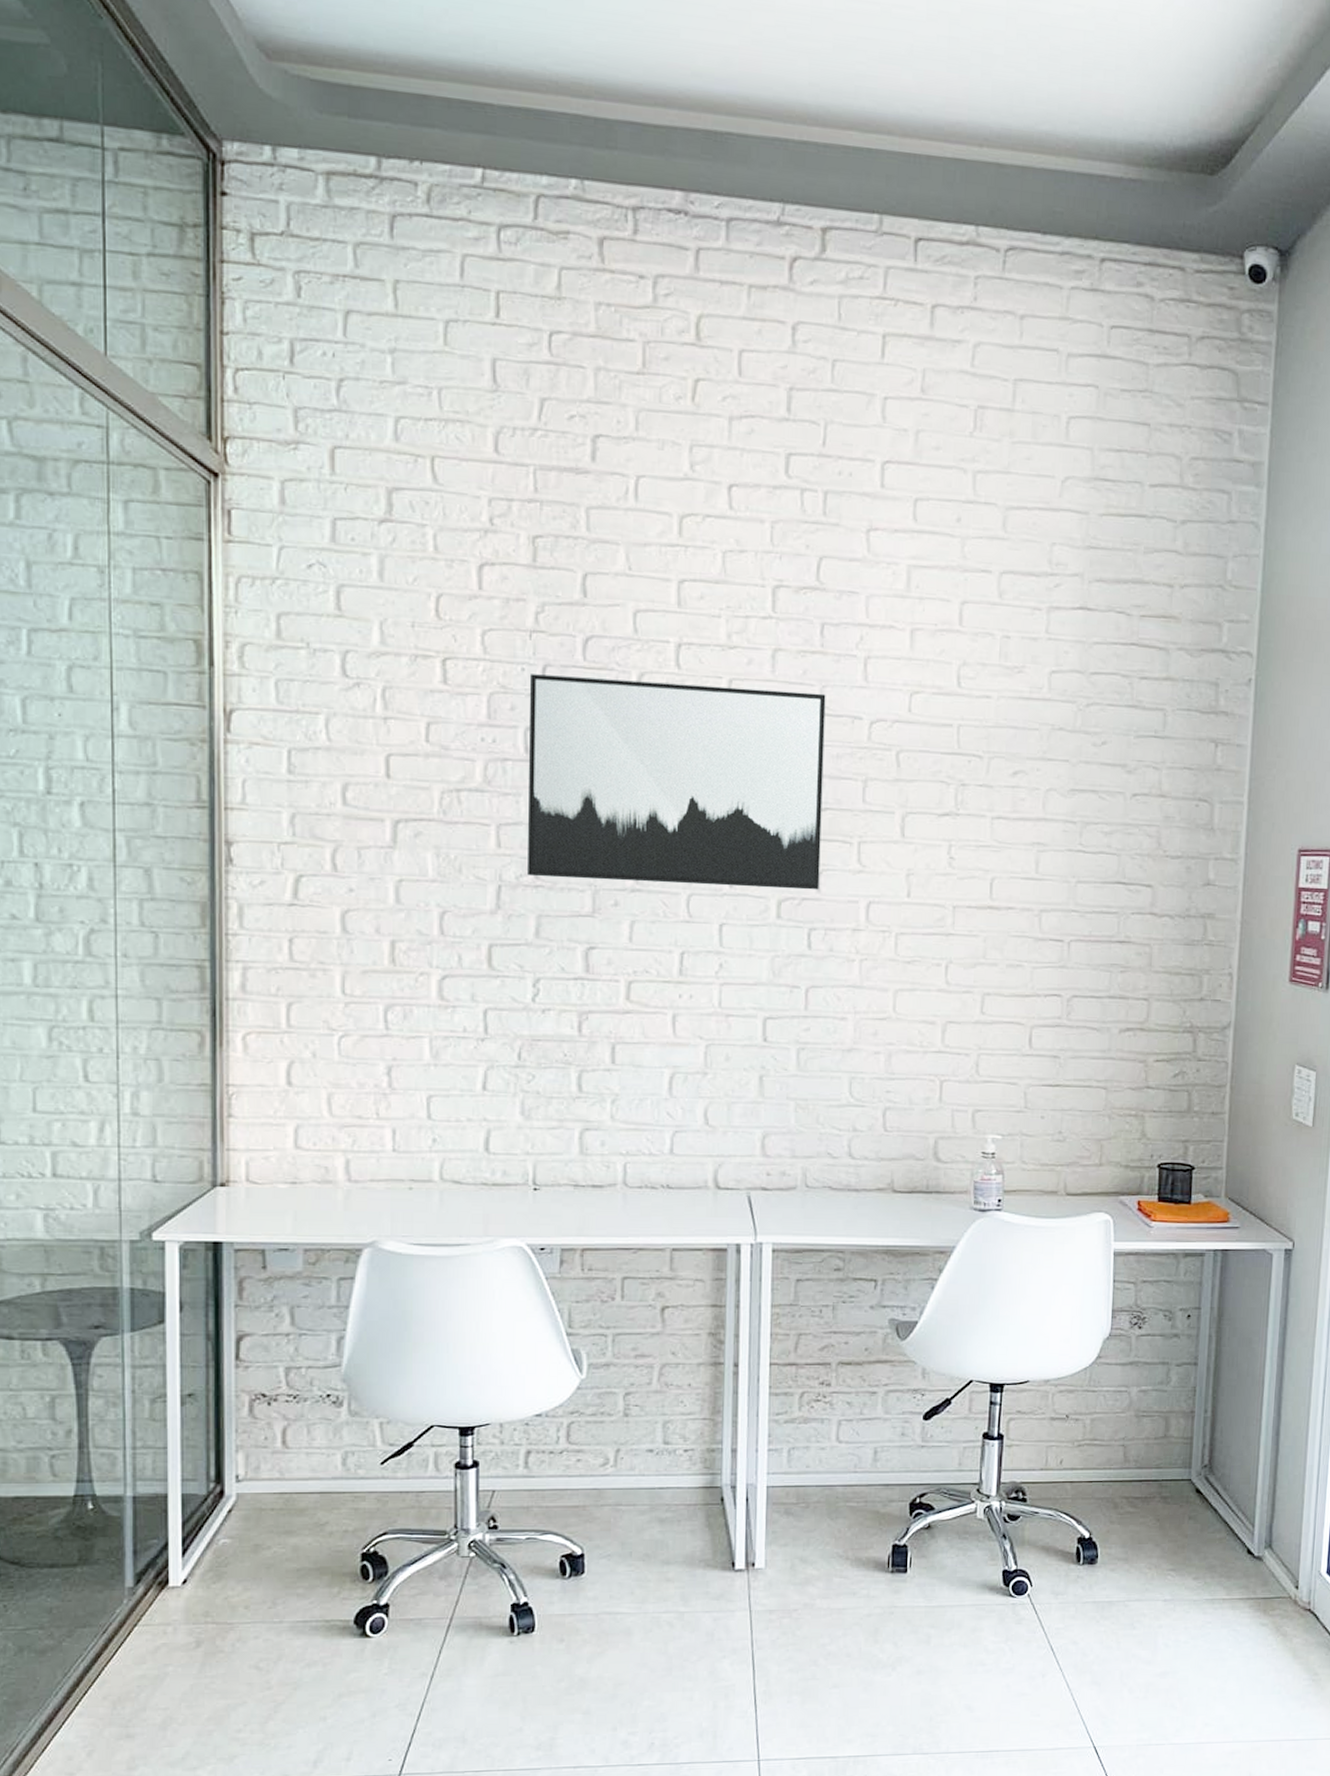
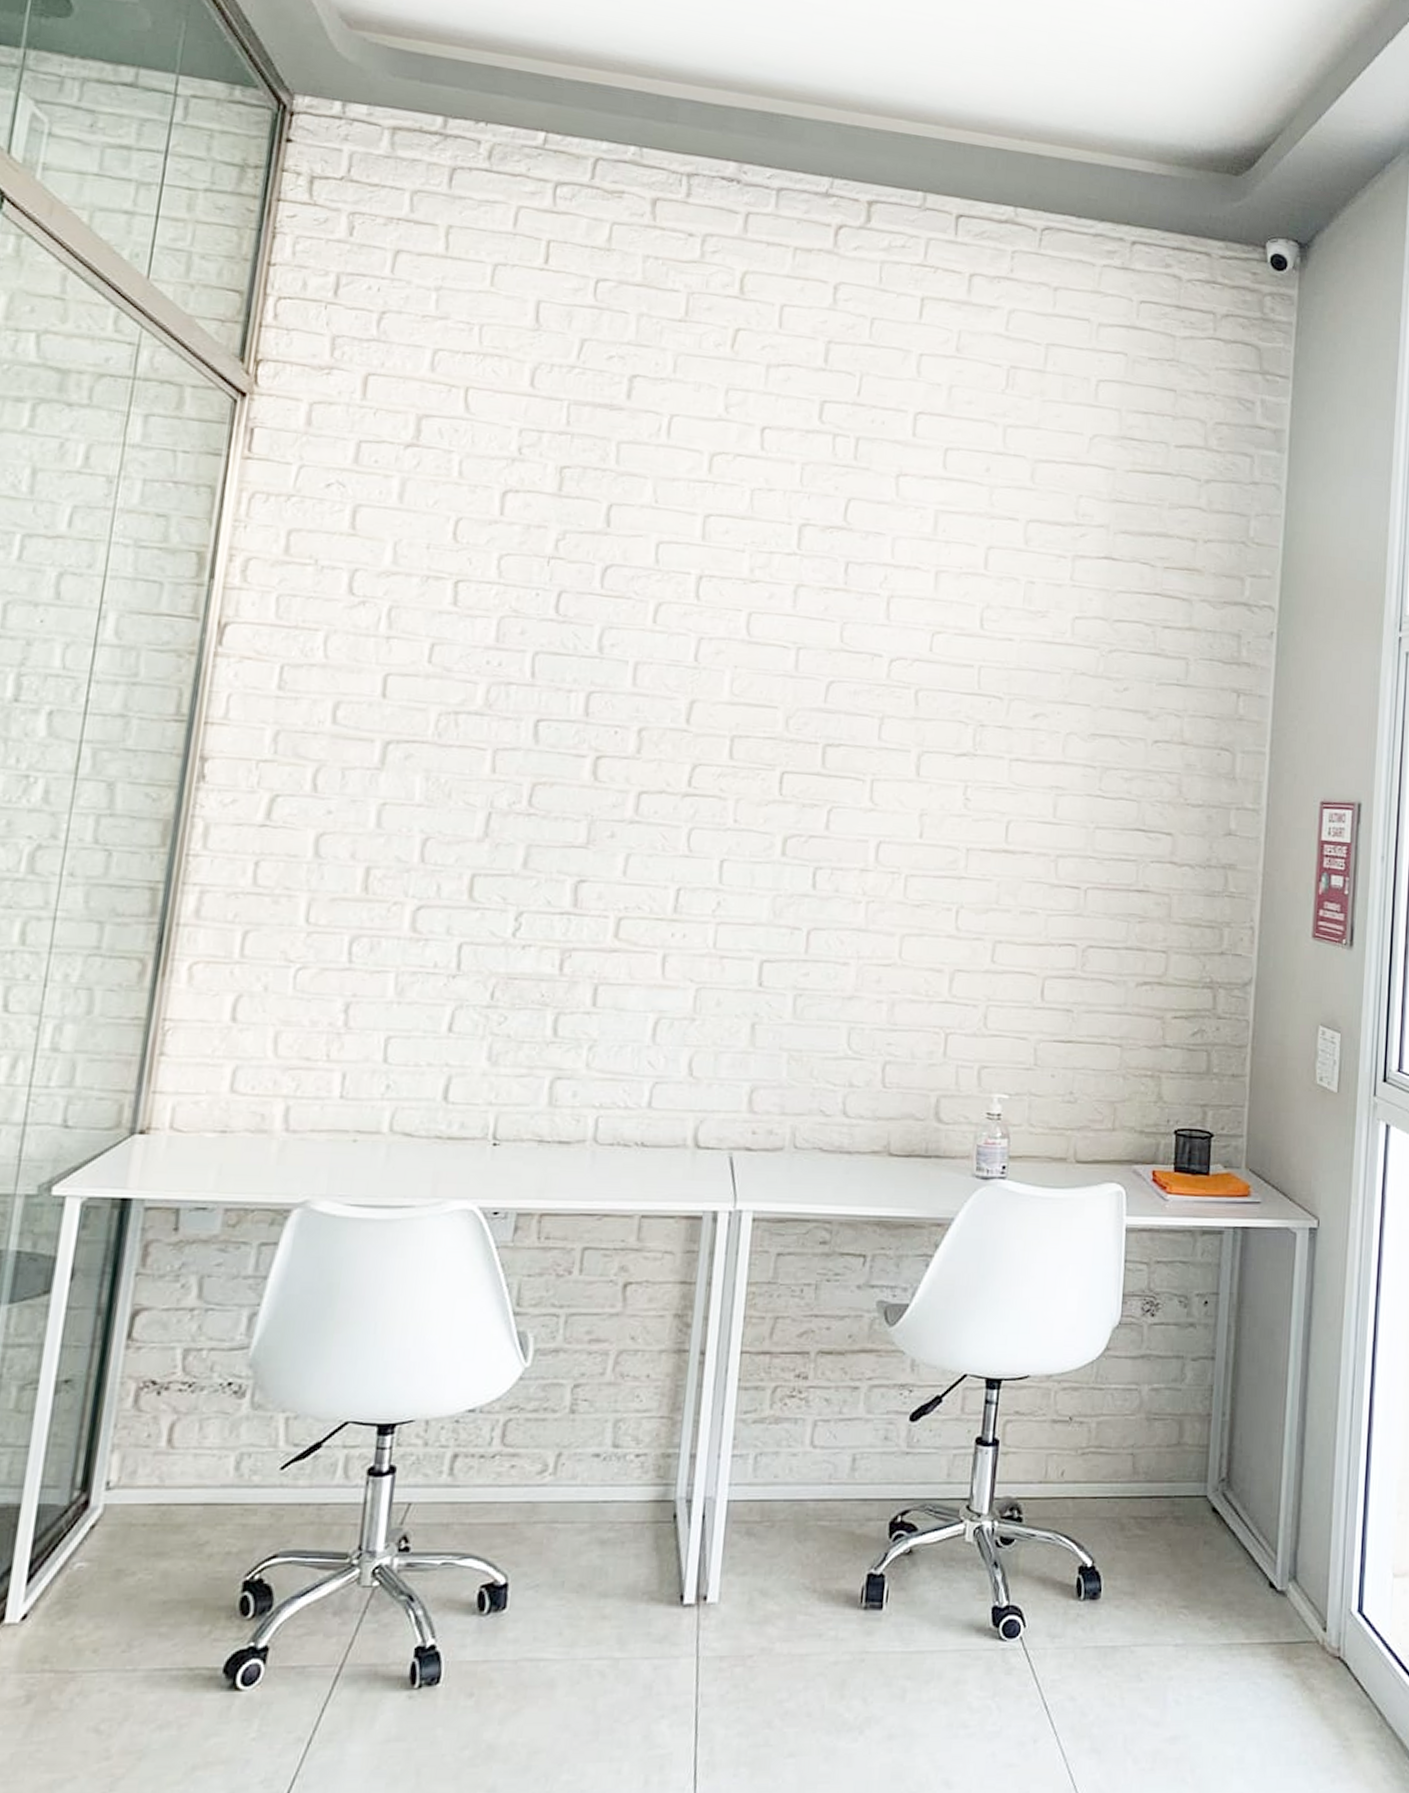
wall art: present [528,674,826,890] -> none [521,599,847,828]

